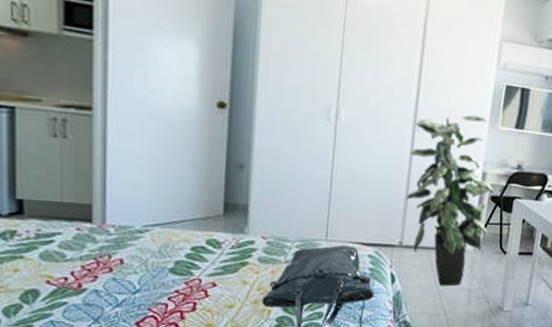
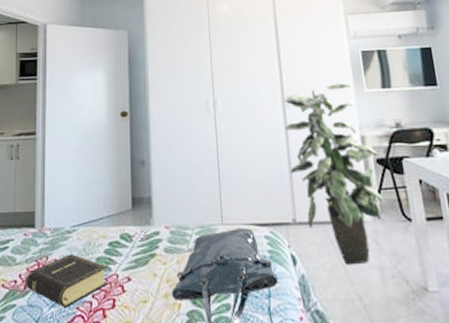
book: none [79,255,189,308] -> present [25,254,108,307]

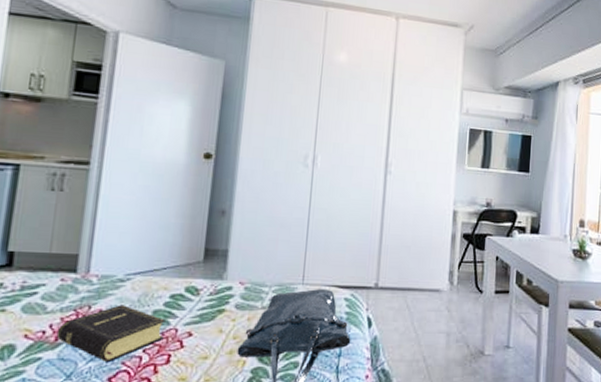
indoor plant: present [285,83,386,265] -> none [381,157,466,330]

